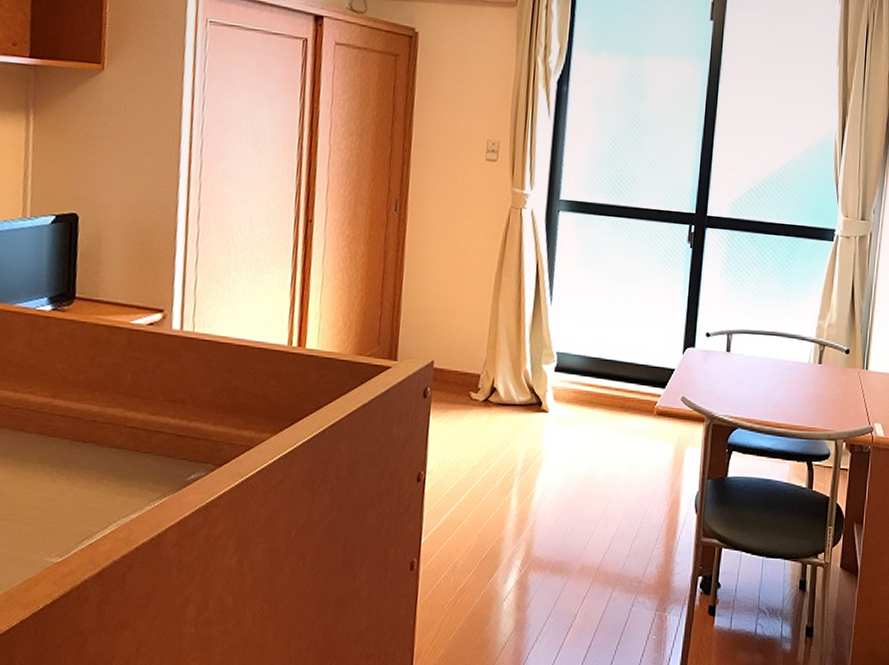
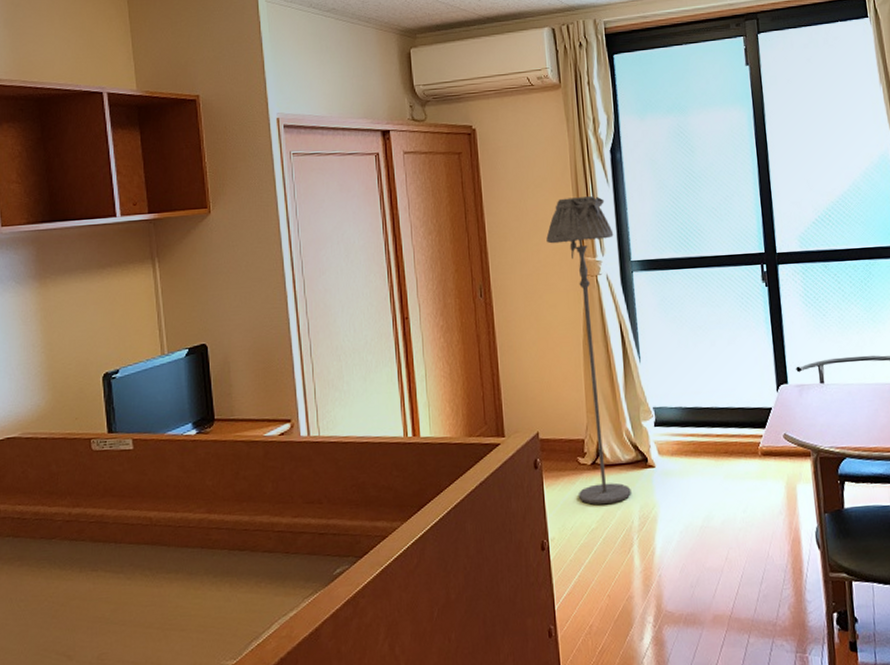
floor lamp: none [465,122,547,444] -> present [546,196,631,505]

